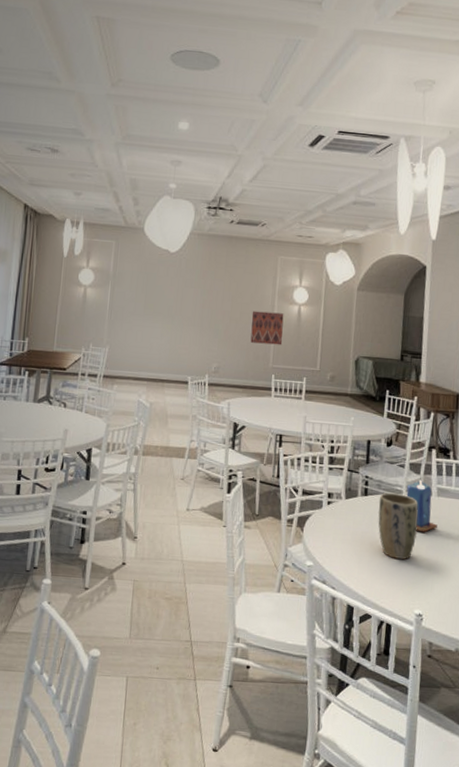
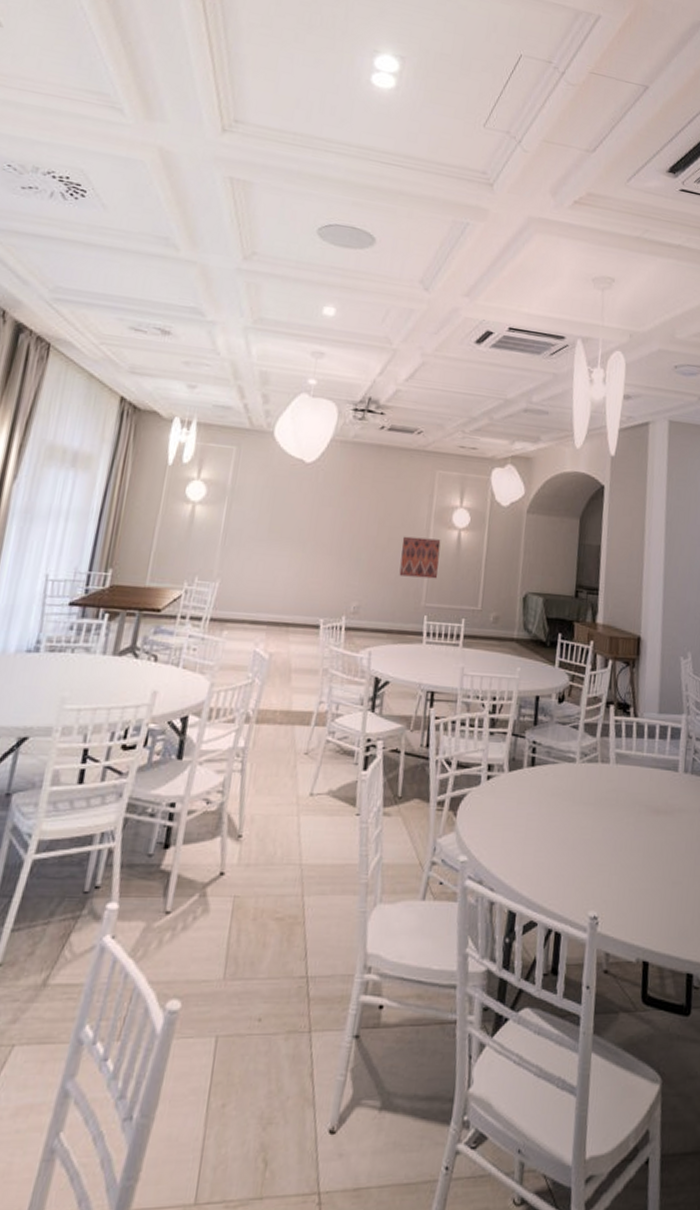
plant pot: present [378,492,418,559] -> none [546,761,594,846]
candle: present [406,479,438,533] -> none [580,743,616,811]

